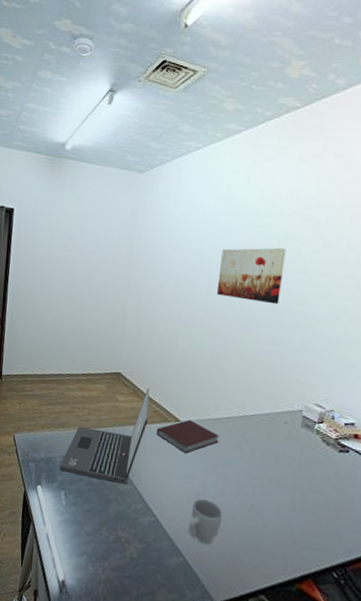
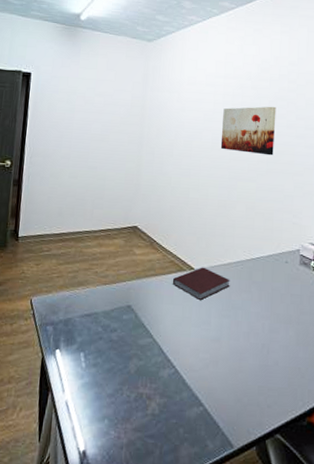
laptop: present [59,386,150,485] -> none [78,238,165,338]
mug: present [188,498,223,544] -> none [206,343,238,390]

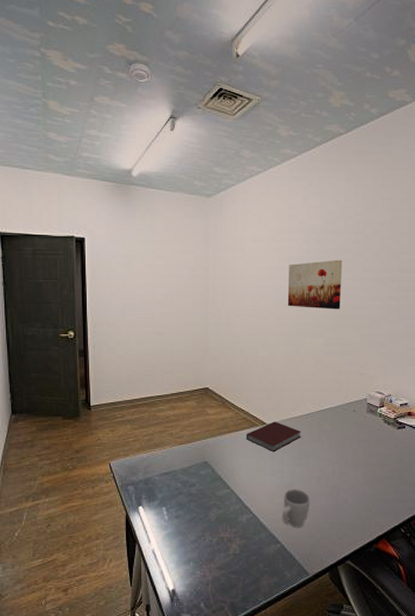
mug: none [206,343,238,390] -> present [281,489,310,528]

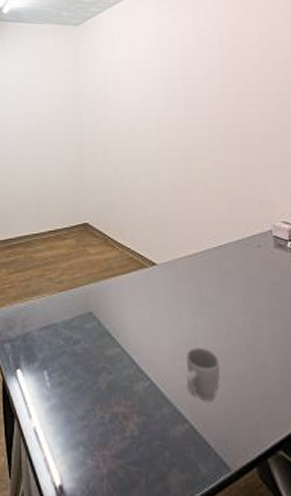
notebook: present [246,421,301,452] -> none [134,261,199,300]
wall art: present [287,259,343,310] -> none [164,75,226,130]

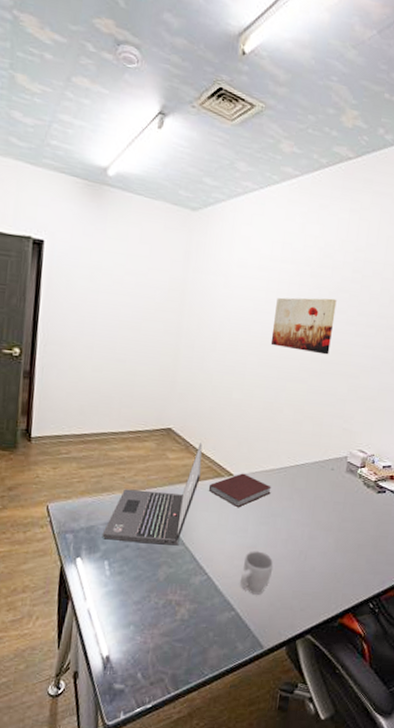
laptop: none [38,233,124,348] -> present [102,441,203,546]
notebook: none [134,261,199,300] -> present [208,473,272,508]
wall art: none [164,75,226,130] -> present [270,297,337,355]

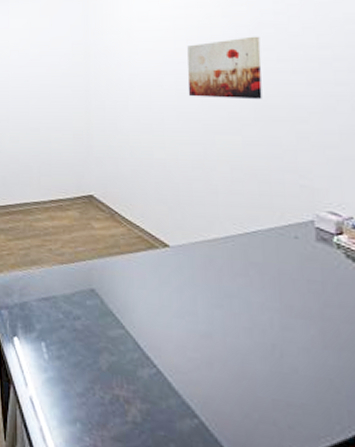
laptop: present [102,441,203,546] -> none [36,208,131,329]
notebook: present [208,473,272,508] -> none [142,243,219,286]
mug: present [240,551,274,595] -> none [198,340,240,400]

